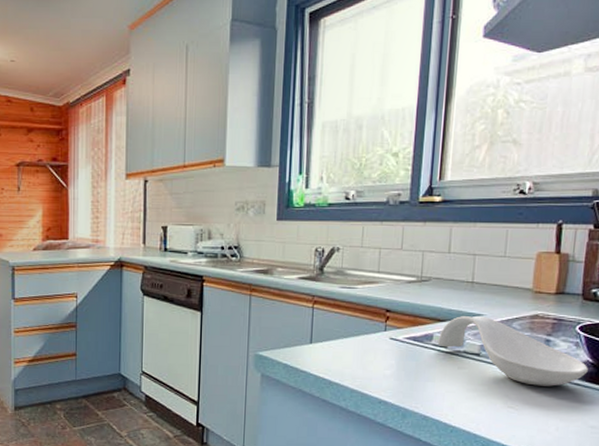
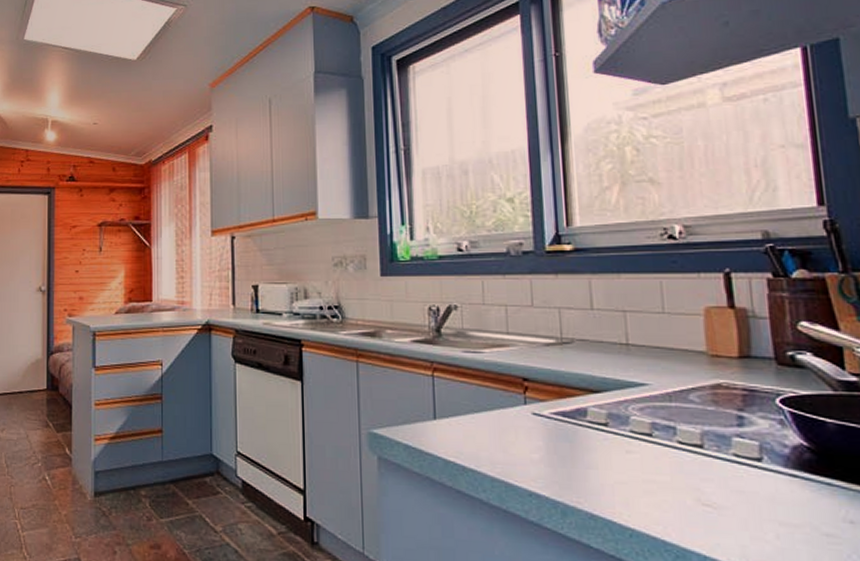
spoon rest: present [437,316,588,386] -> none [593,386,804,478]

